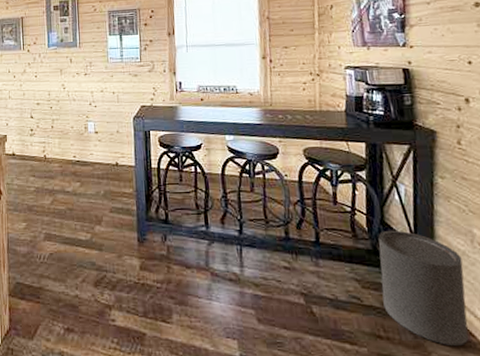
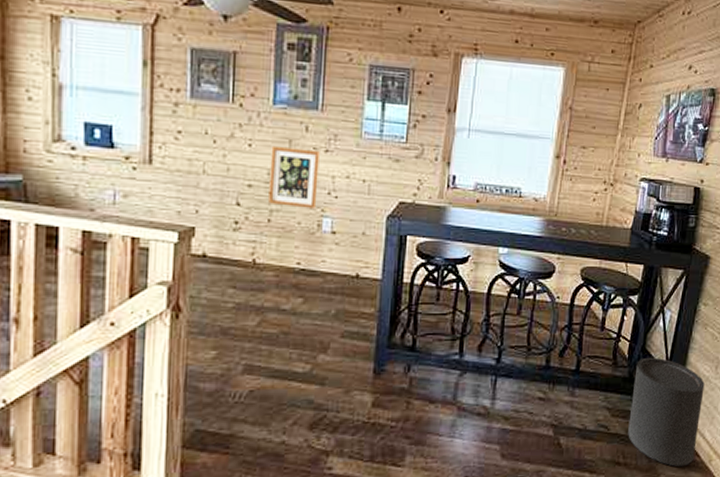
wall art: none [49,74,83,117] -> present [269,145,320,209]

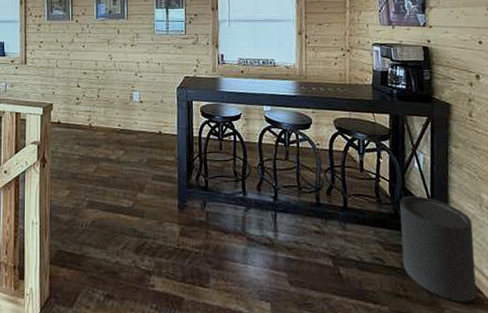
wall art: present [269,145,320,209] -> none [97,45,128,86]

